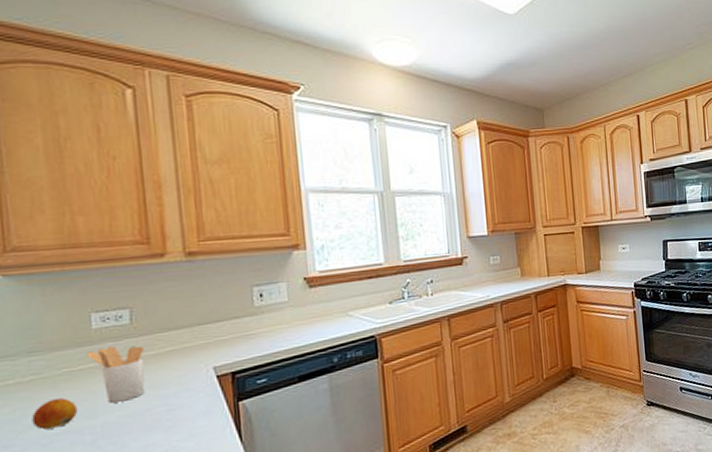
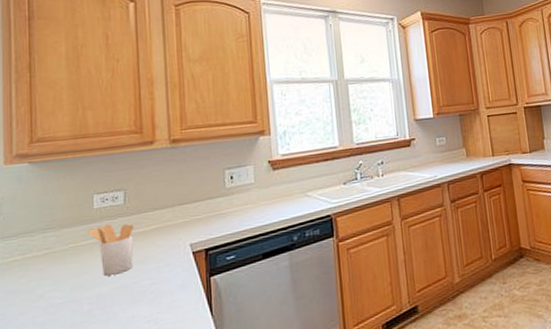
fruit: present [31,398,79,430] -> none [43,270,79,299]

